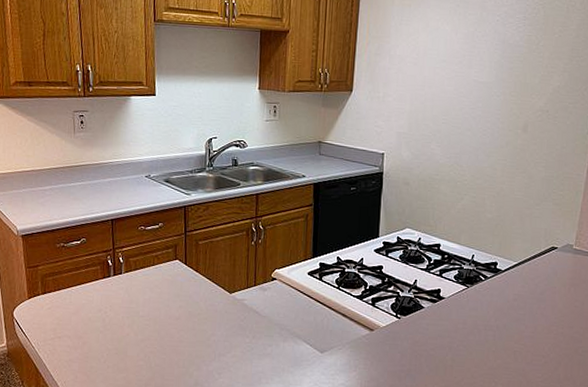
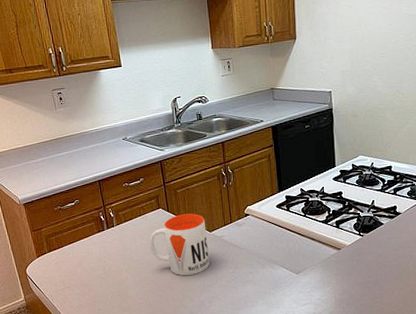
mug: none [159,269,226,341] -> present [149,213,210,276]

